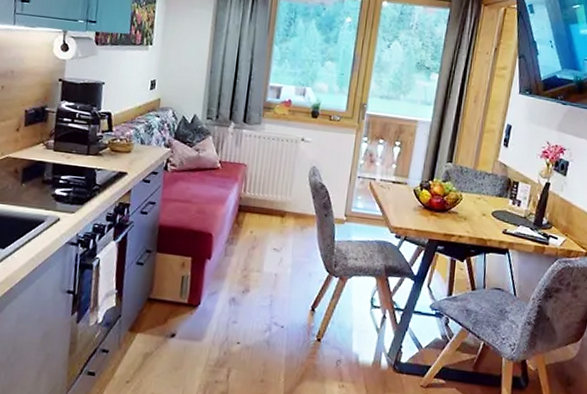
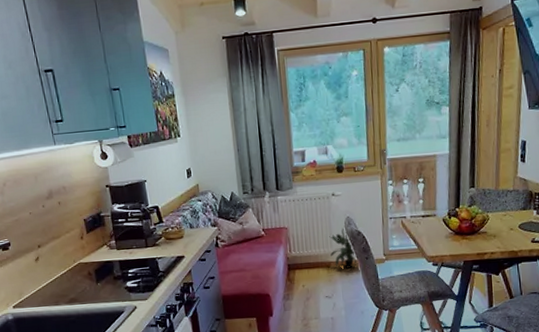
potted plant: none [287,177,316,223] -> present [329,228,357,269]

